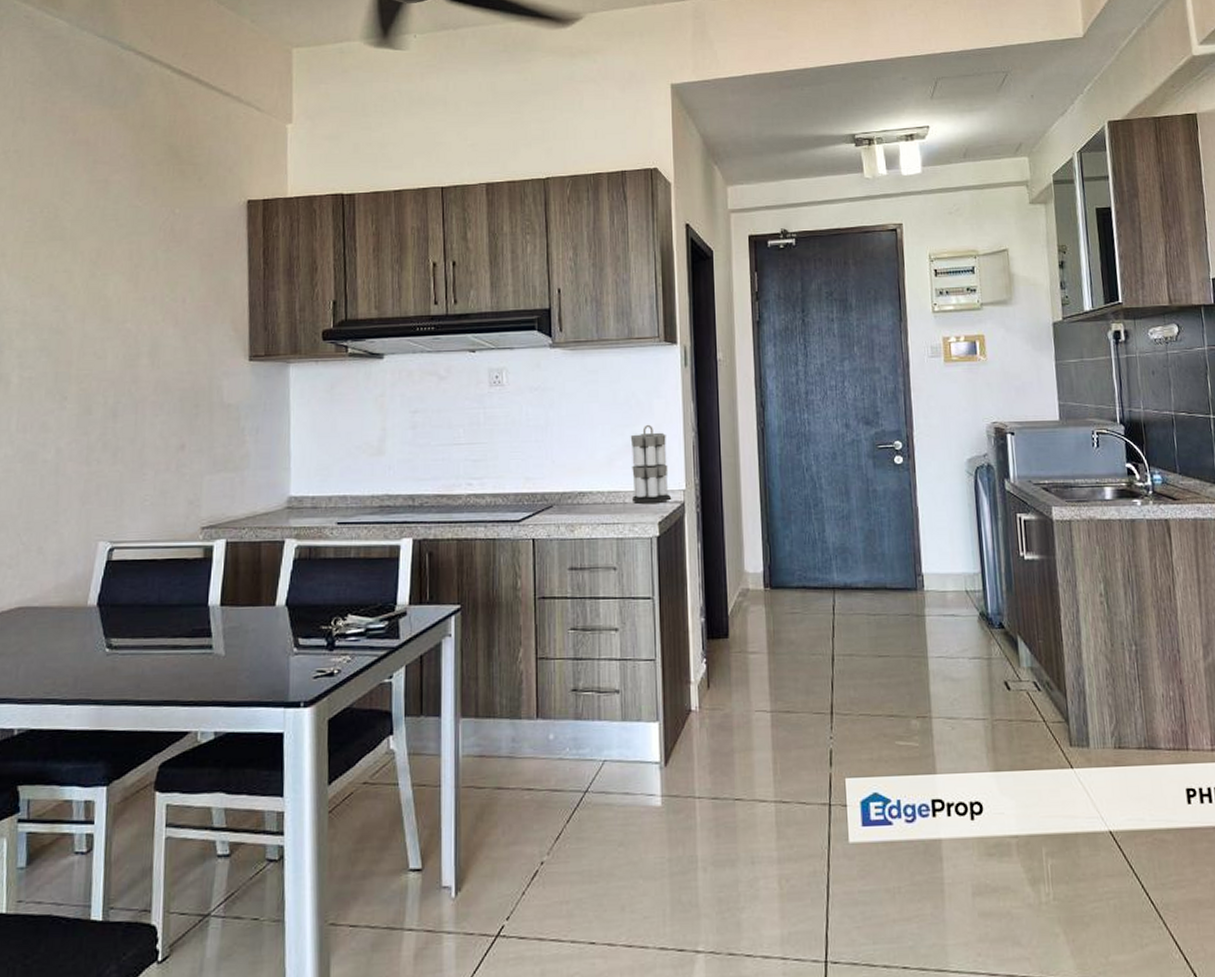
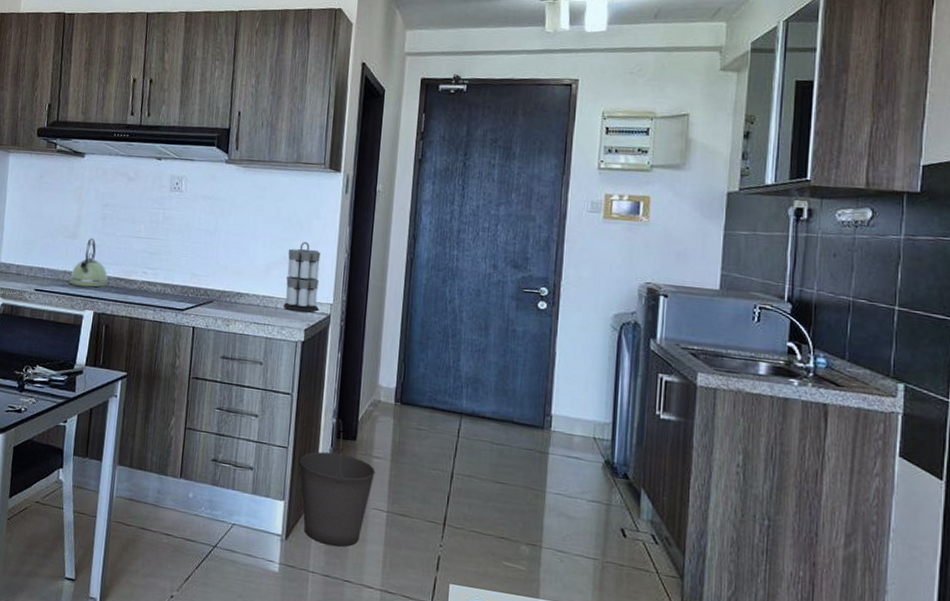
kettle: none [378,452,429,512] -> present [68,237,109,288]
bucket: none [670,617,753,762] -> present [299,419,376,547]

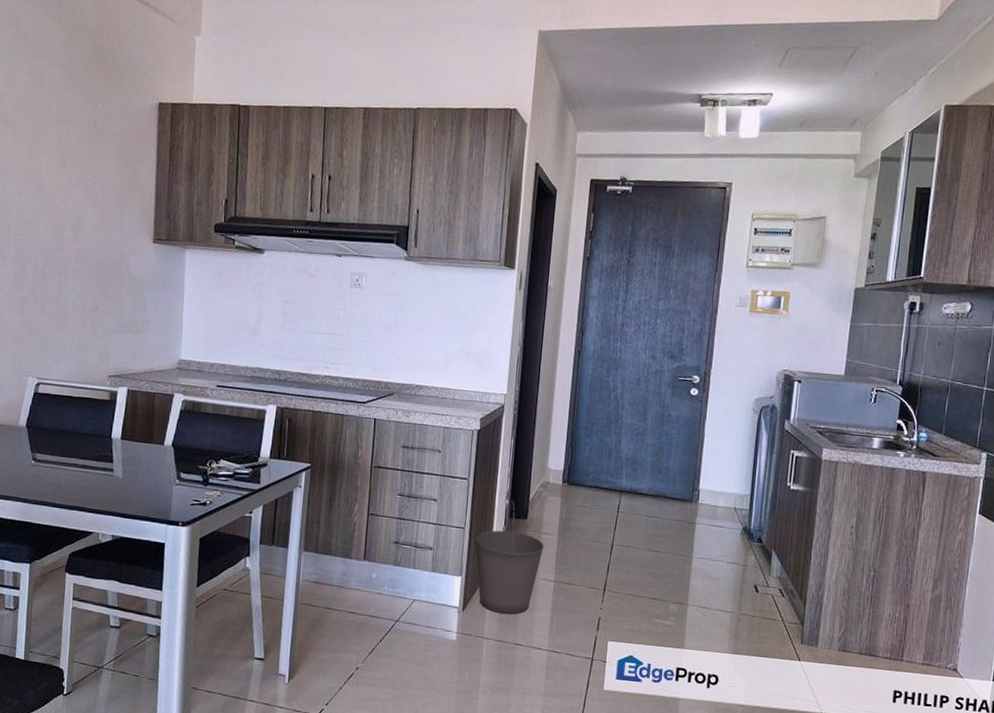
kettle: present [68,237,109,288] -> none [251,334,292,383]
spice rack: present [283,241,321,313] -> none [460,335,496,403]

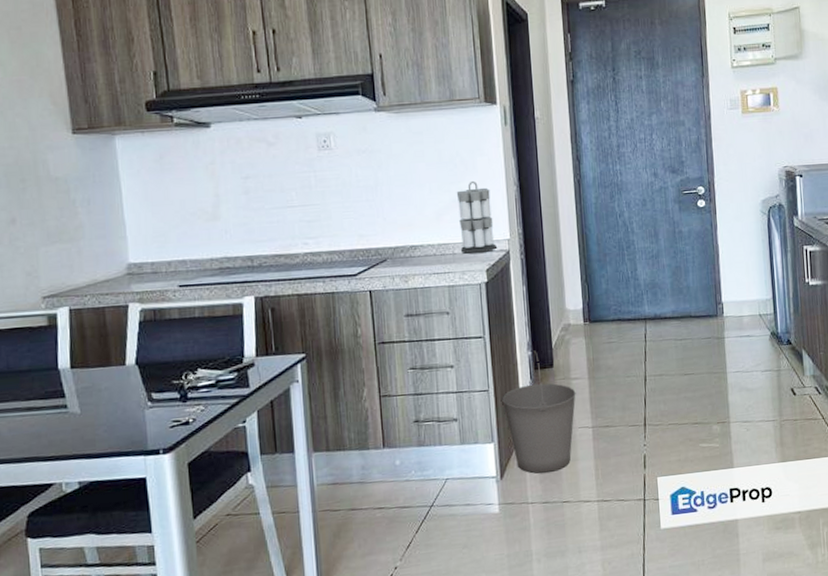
spice rack: none [460,335,496,403] -> present [456,180,497,254]

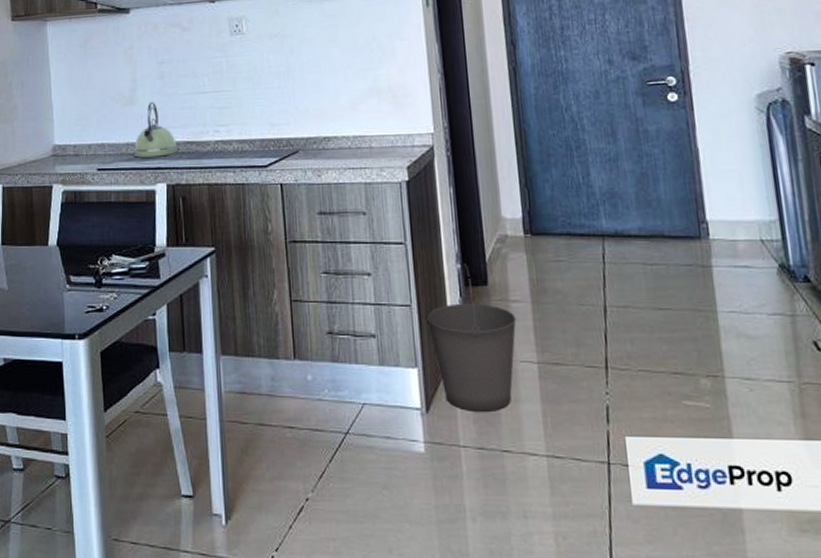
kettle: none [218,216,267,273] -> present [133,101,179,159]
spice rack: present [456,180,497,254] -> none [373,67,419,149]

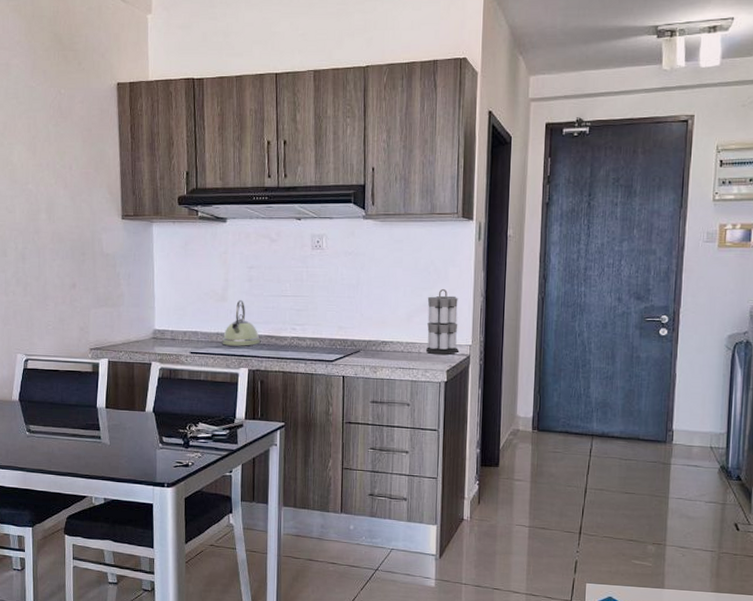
spice rack: none [373,67,419,149] -> present [425,288,458,355]
bucket: present [426,263,517,412] -> none [448,449,517,560]

